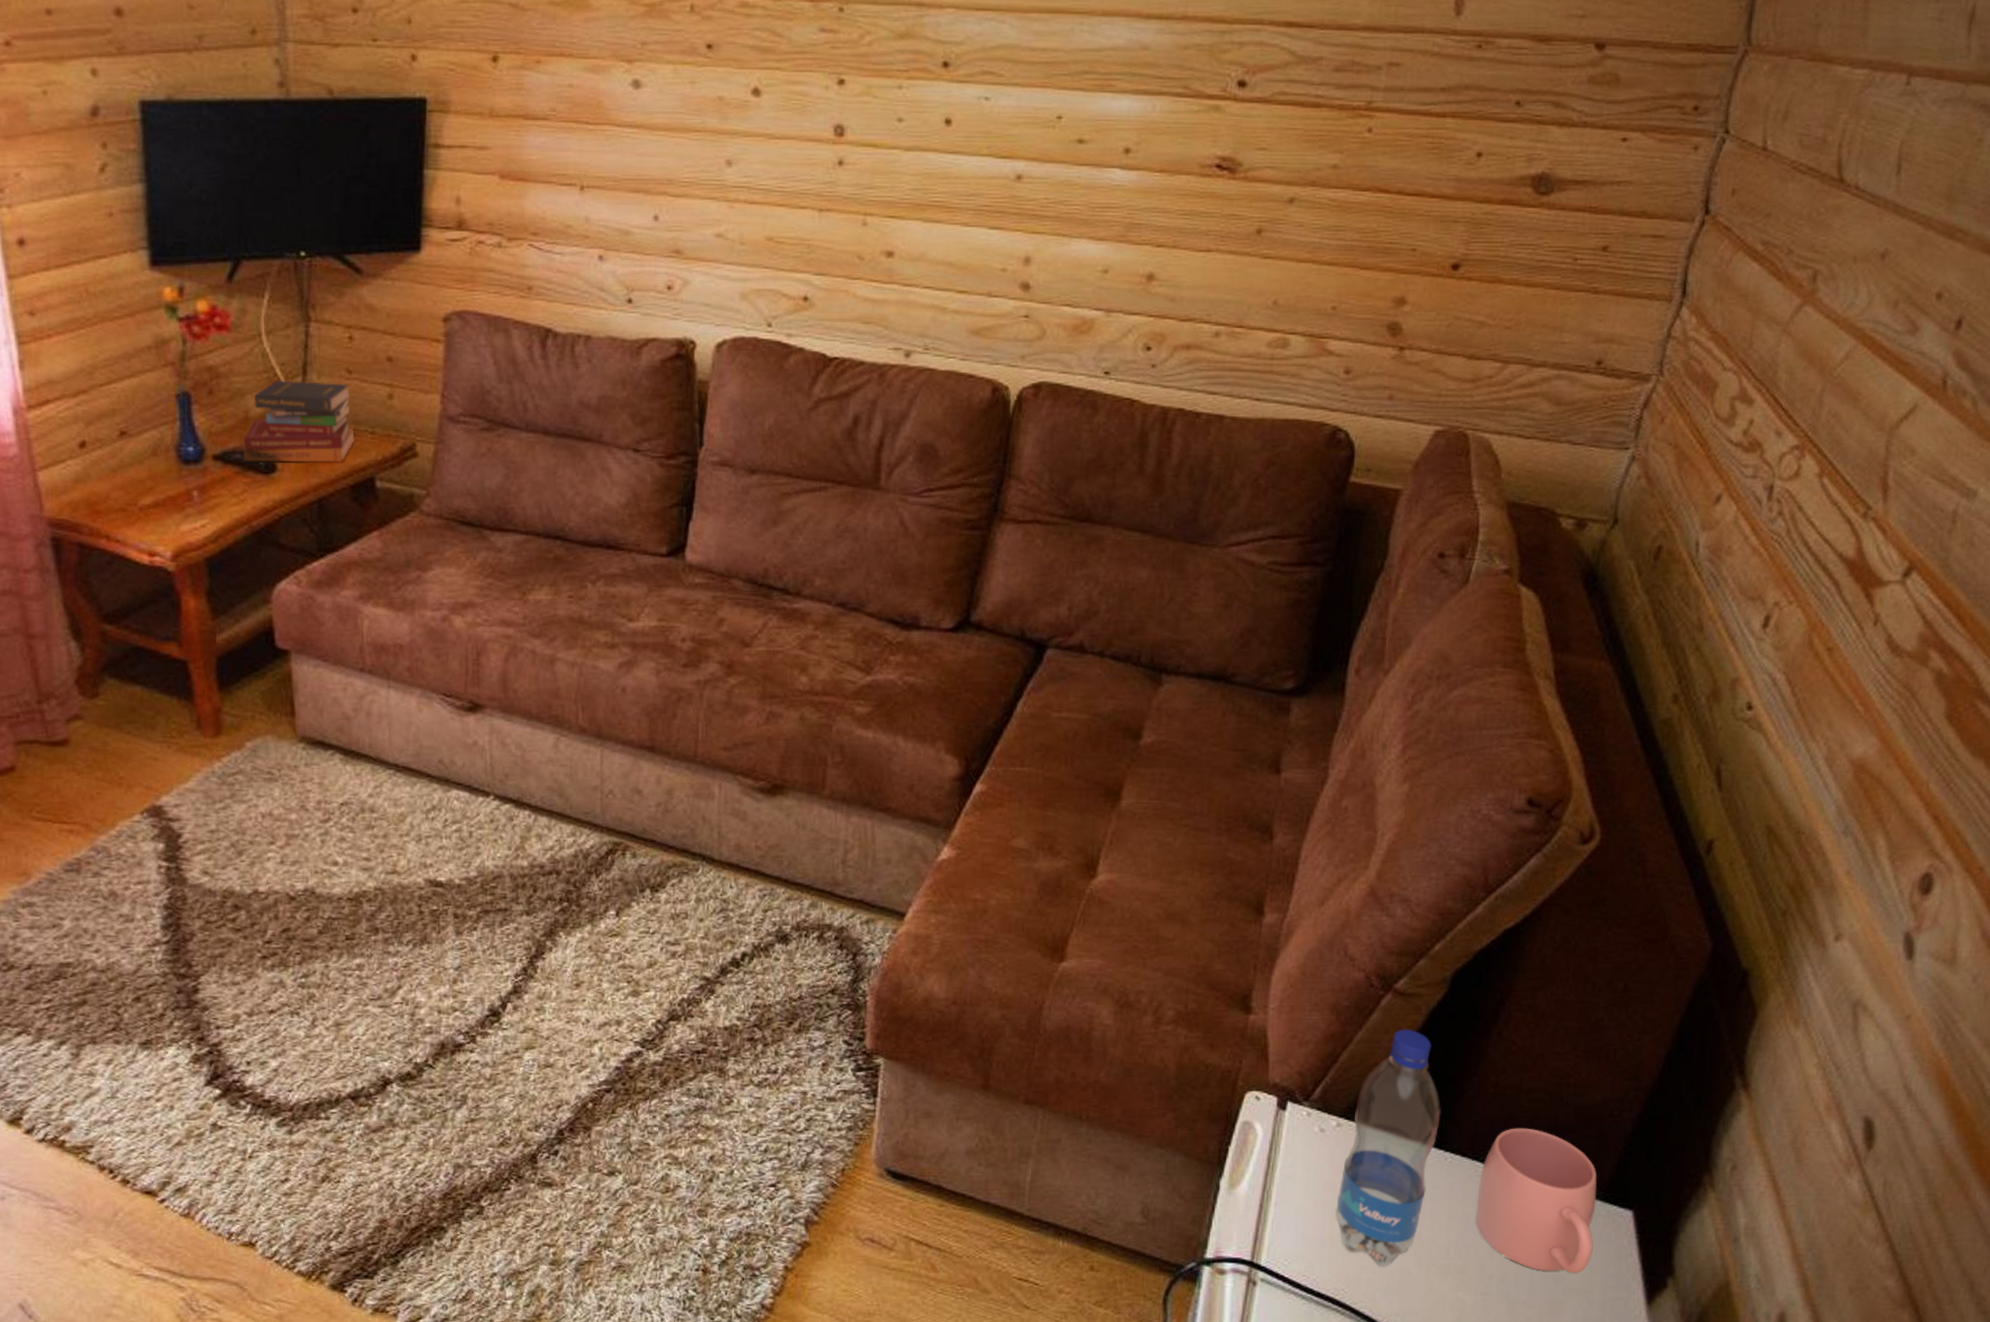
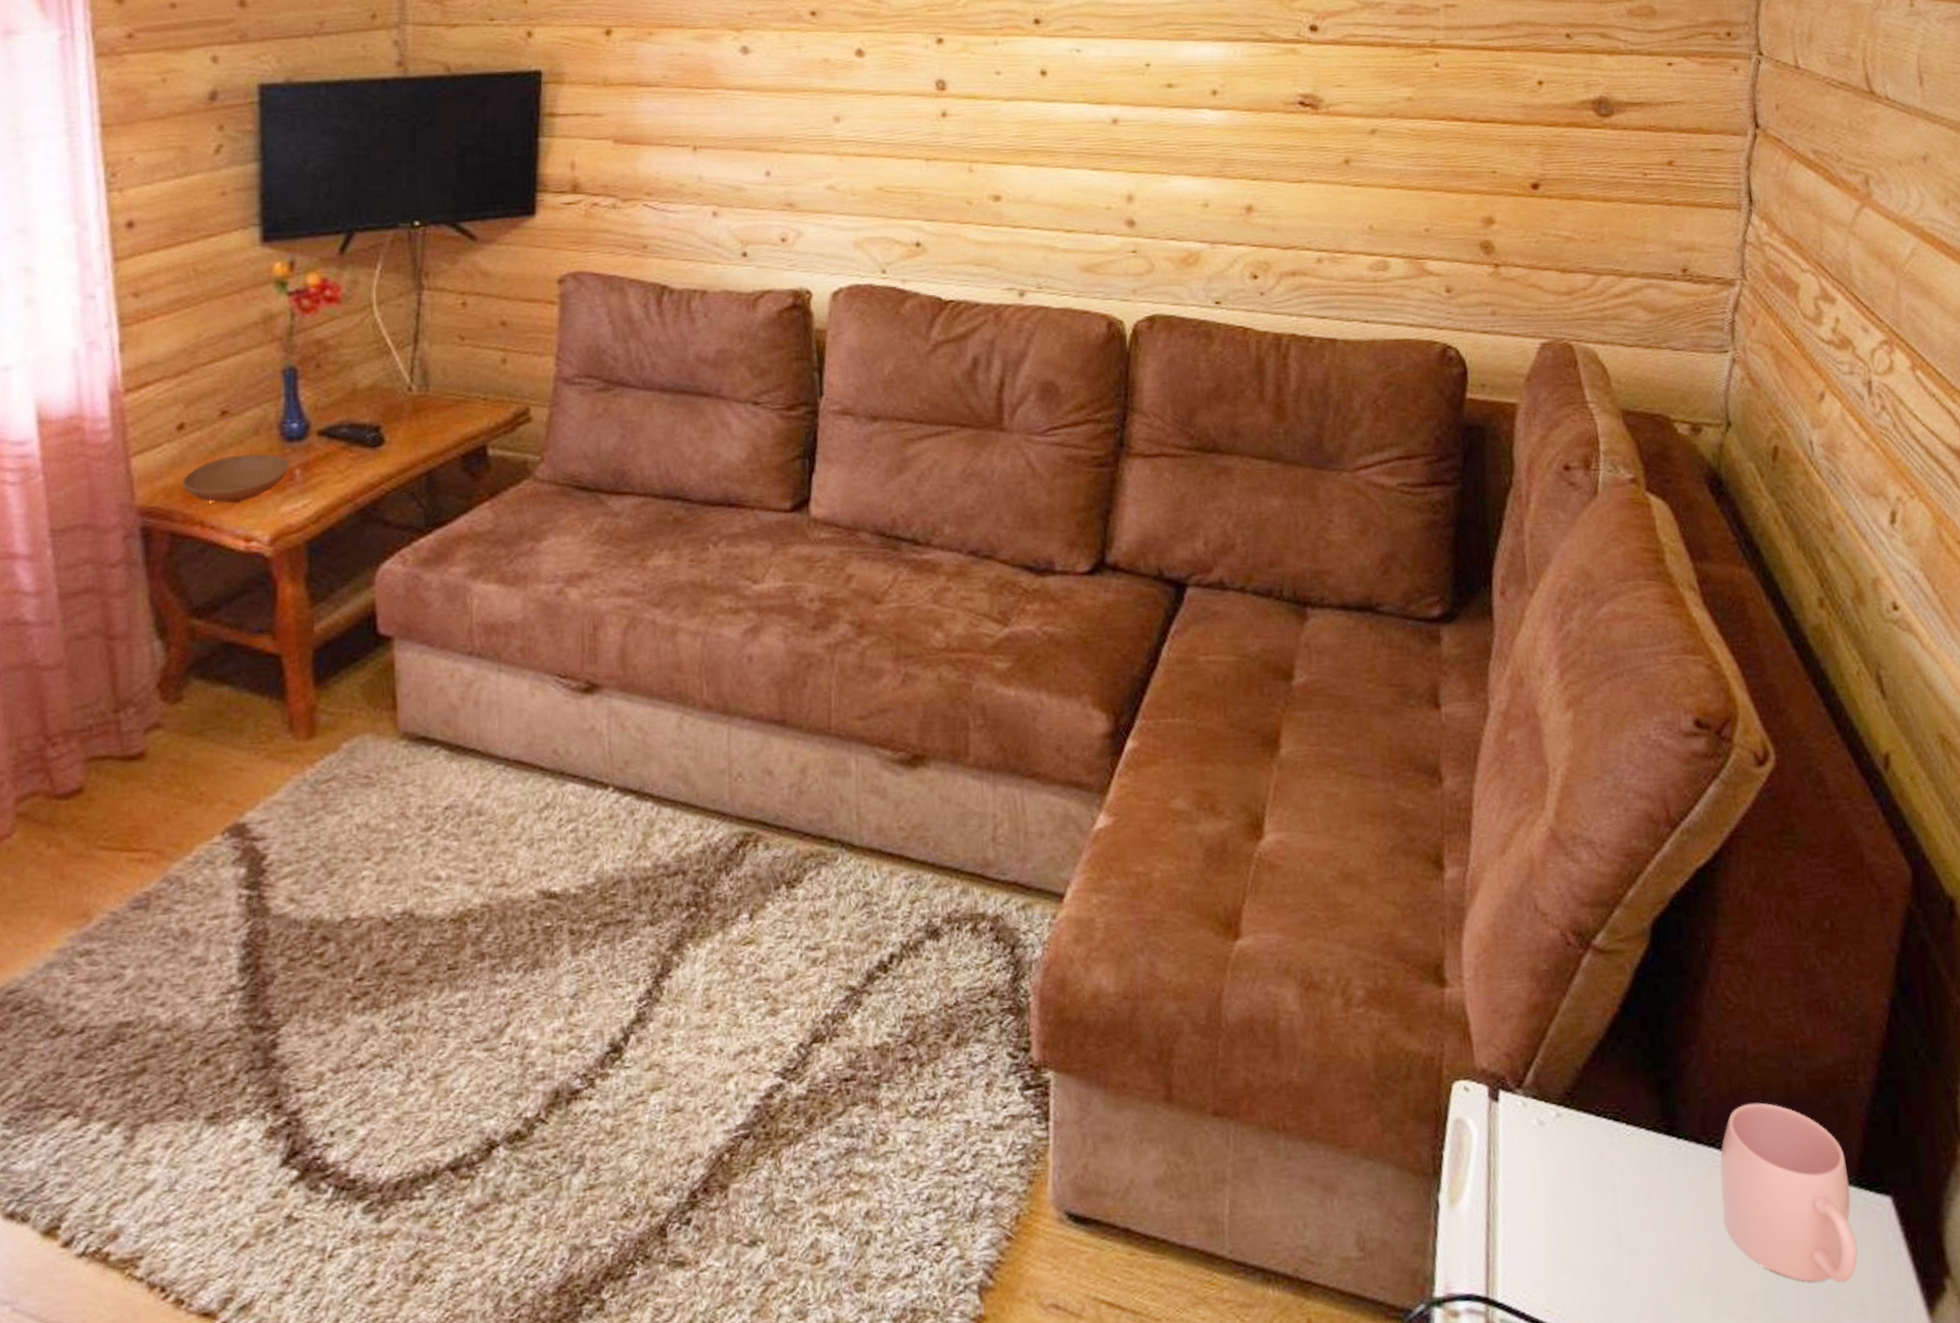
bowl: none [87,474,188,519] -> present [182,454,290,503]
books: present [242,380,355,463] -> none [349,349,467,436]
bottle: present [1334,1029,1442,1268] -> none [1569,992,1667,1293]

